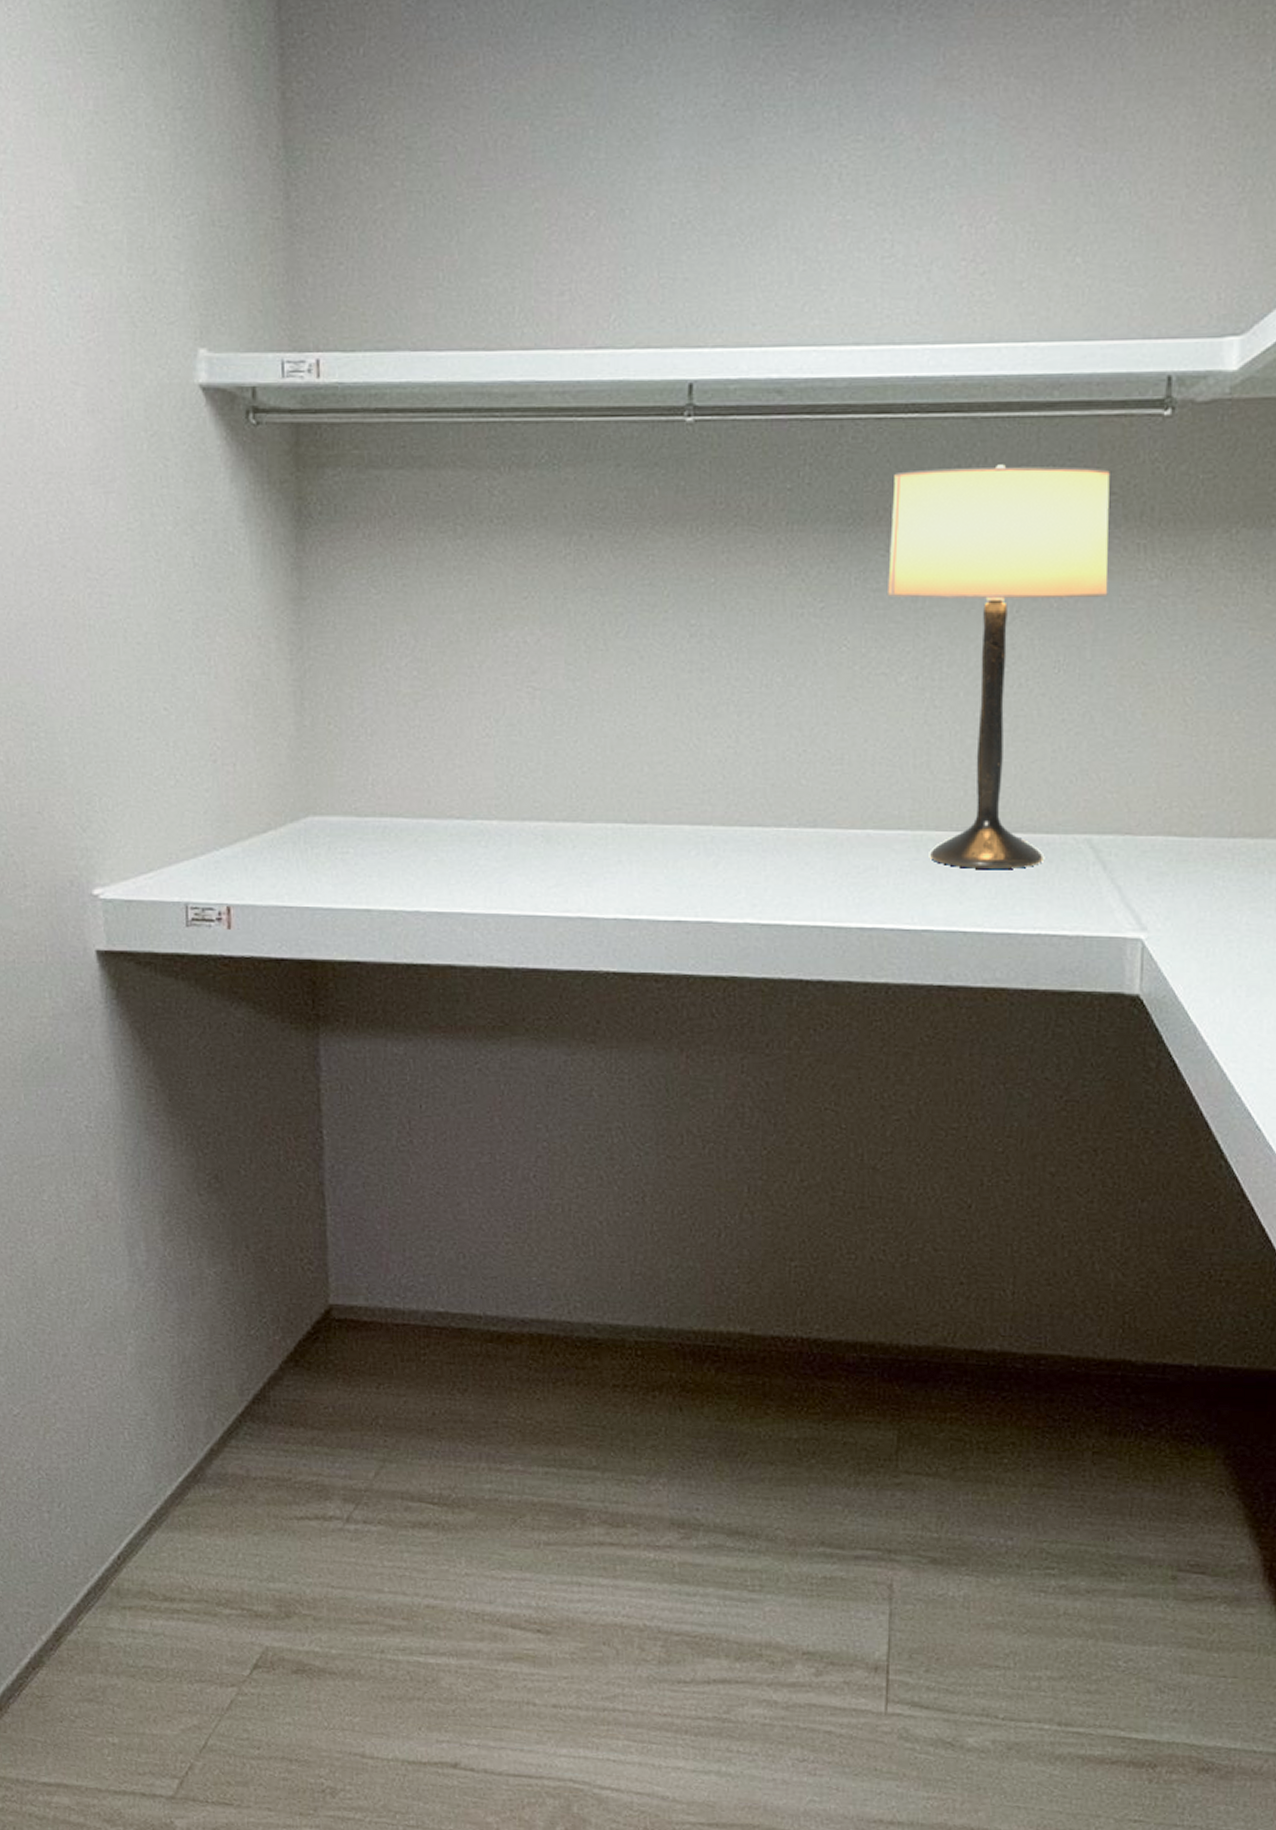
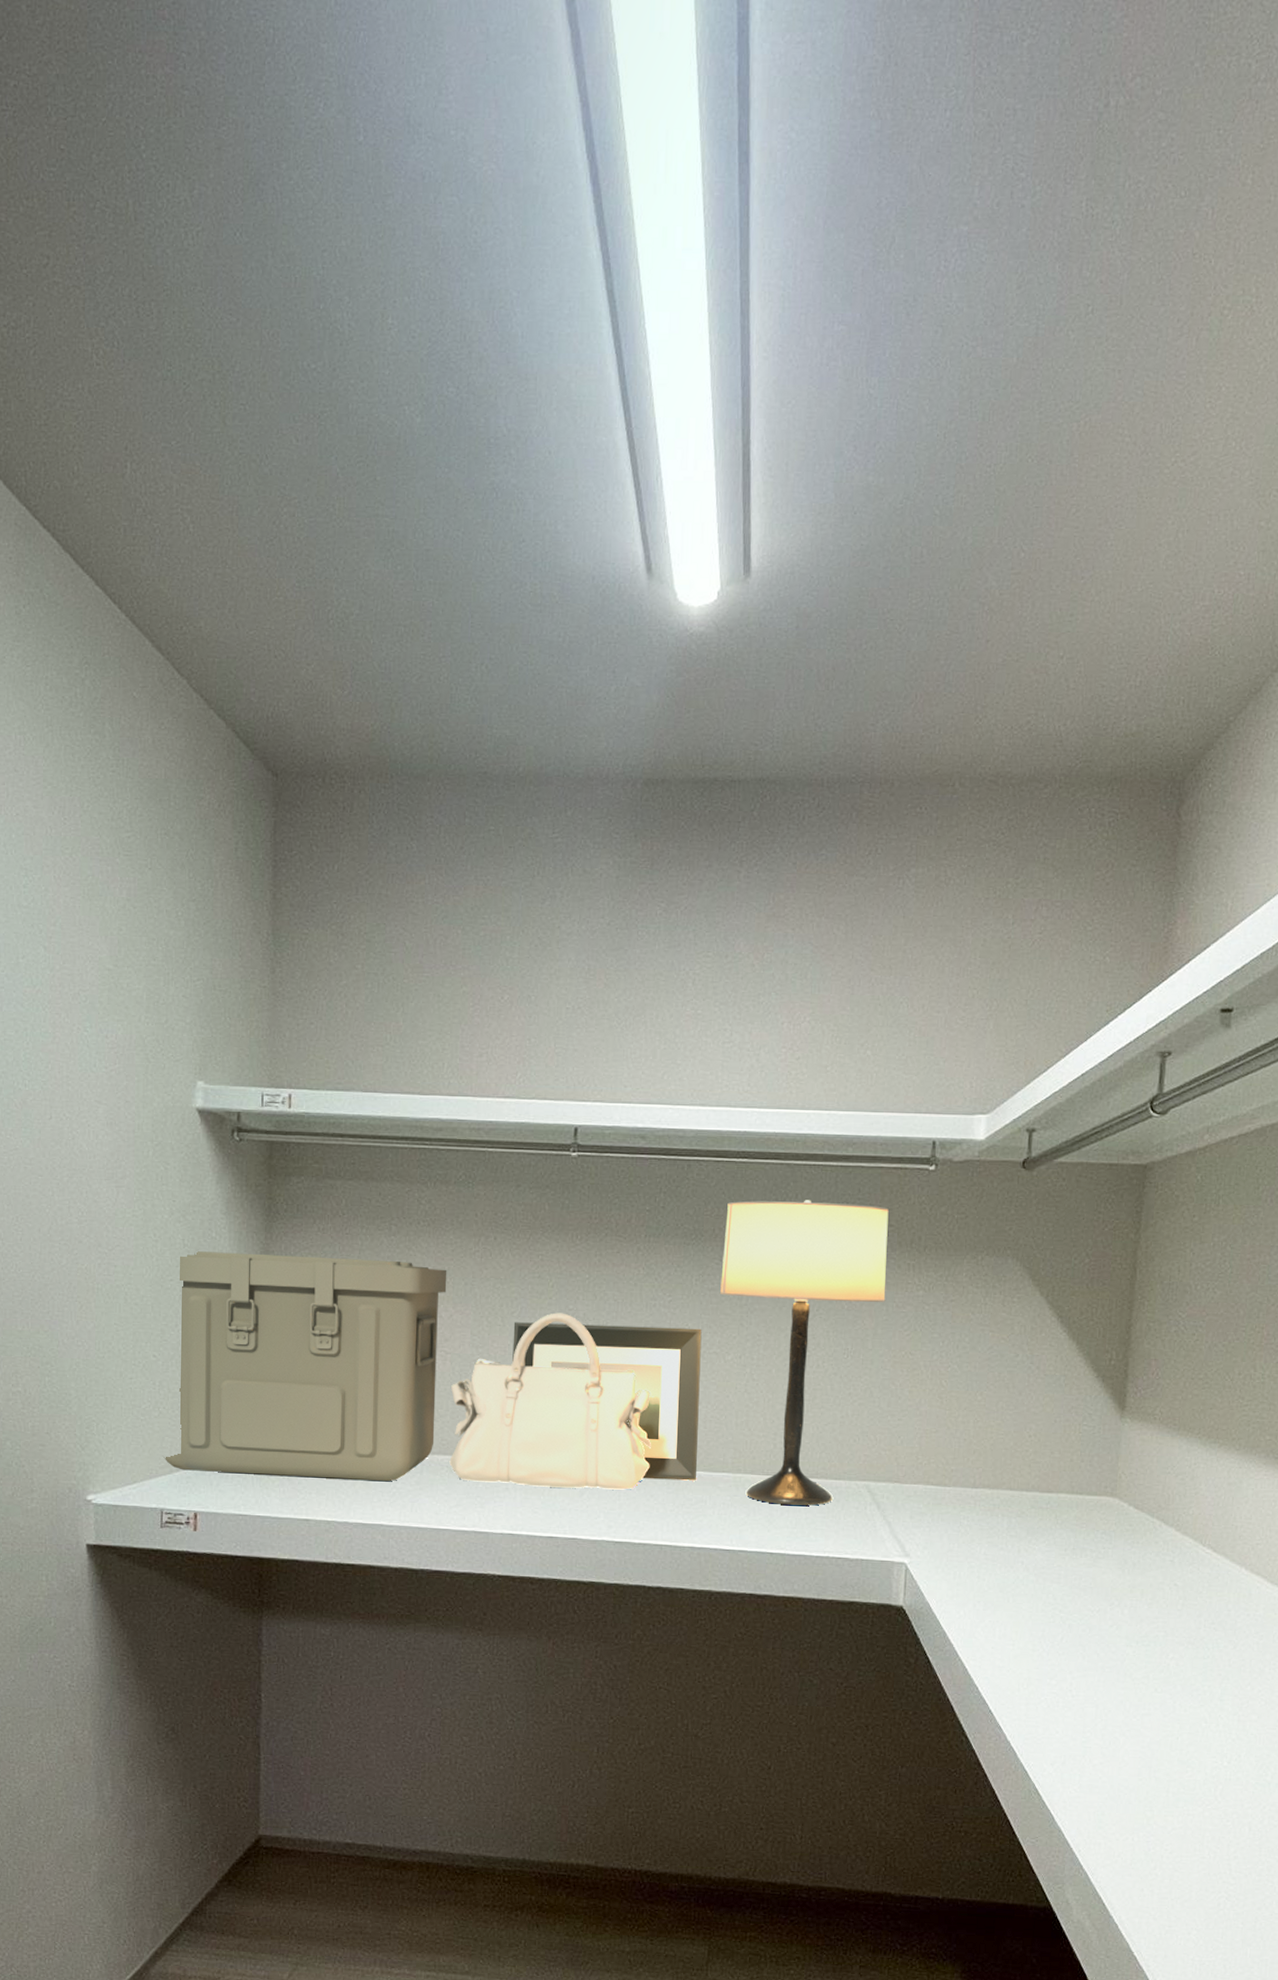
storage box: none [185,570,532,858] -> present [164,1251,447,1482]
shoulder bag: none [543,630,805,857] -> present [449,1313,652,1490]
picture frame: none [619,642,865,842] -> present [512,1322,702,1481]

